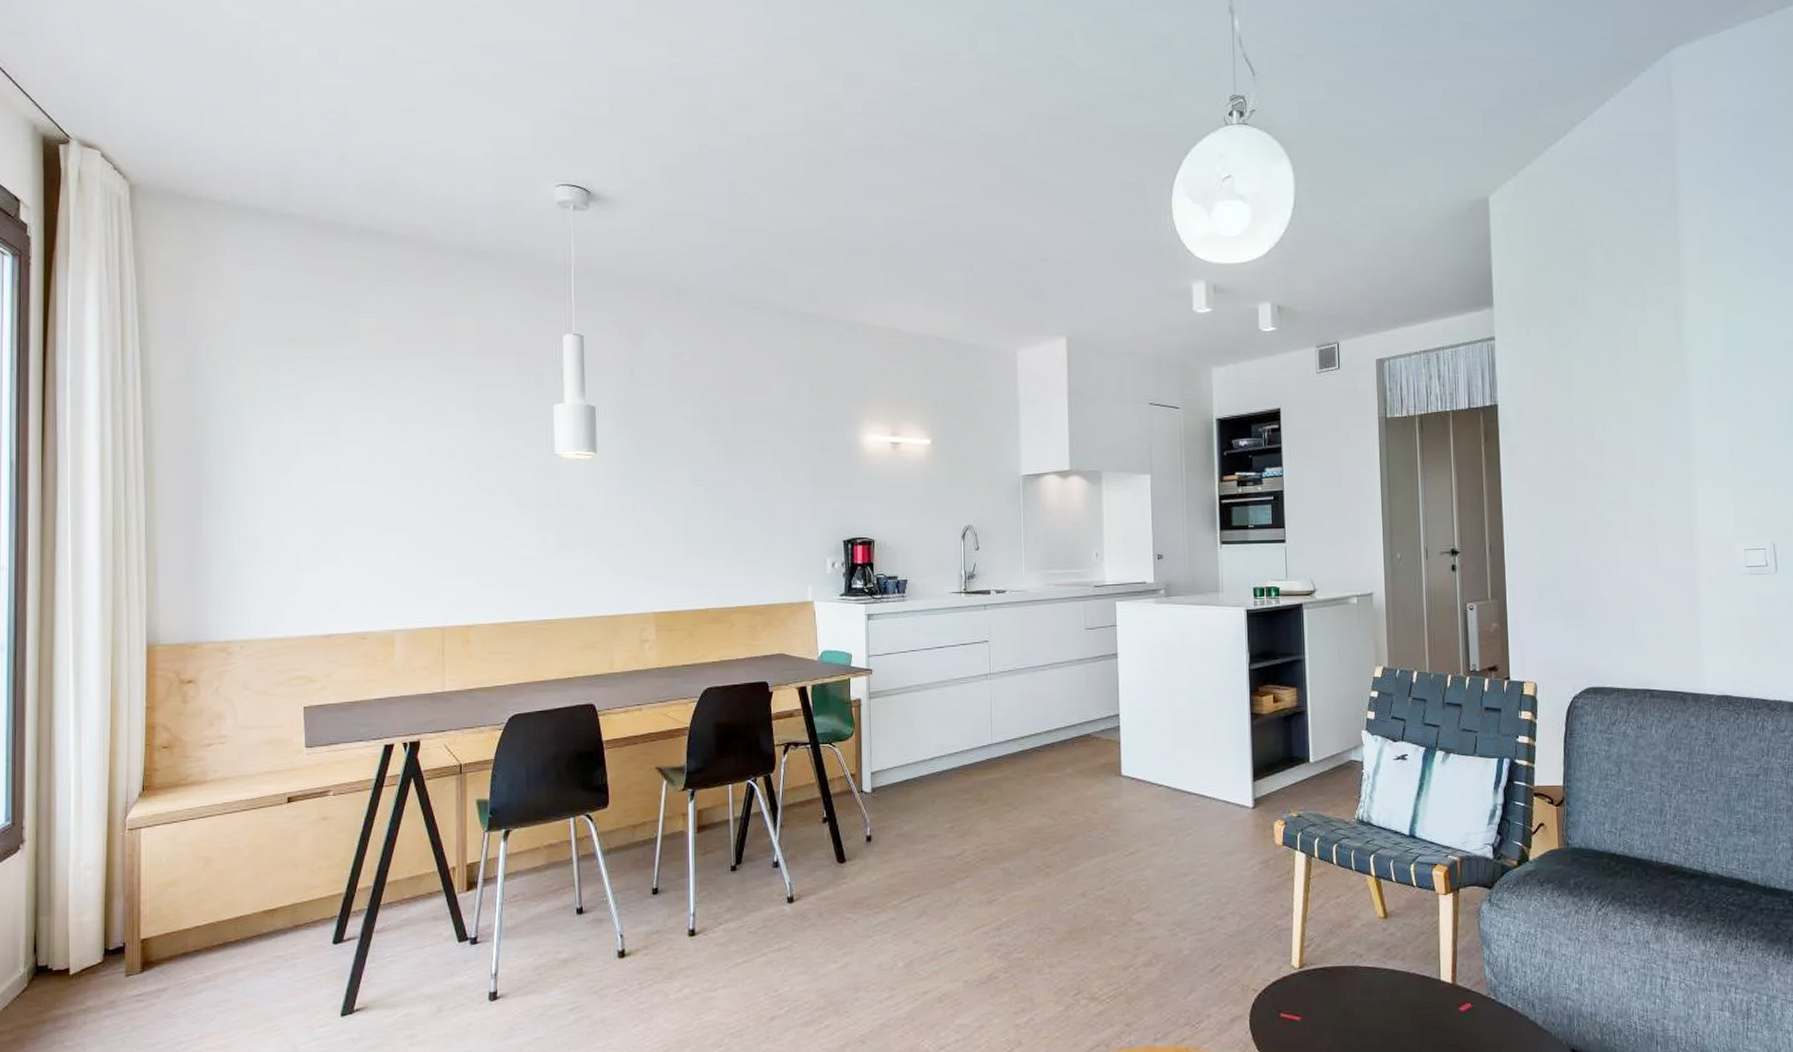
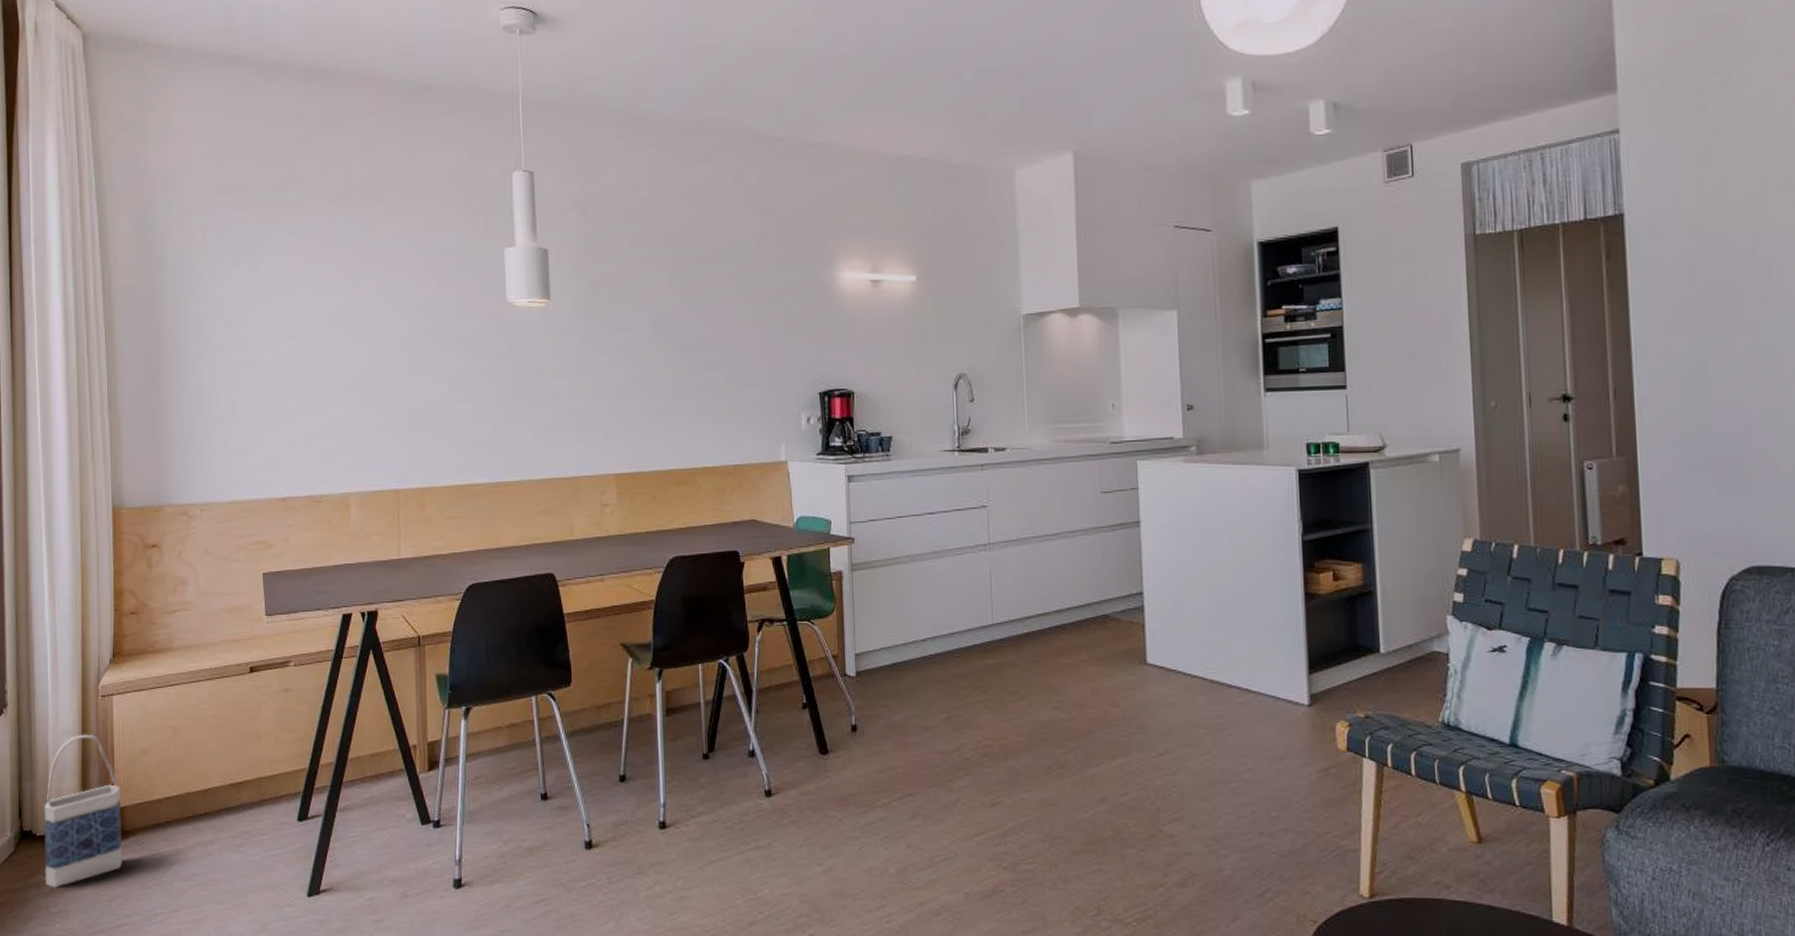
bag: none [60,867,147,1022] -> present [44,734,122,888]

